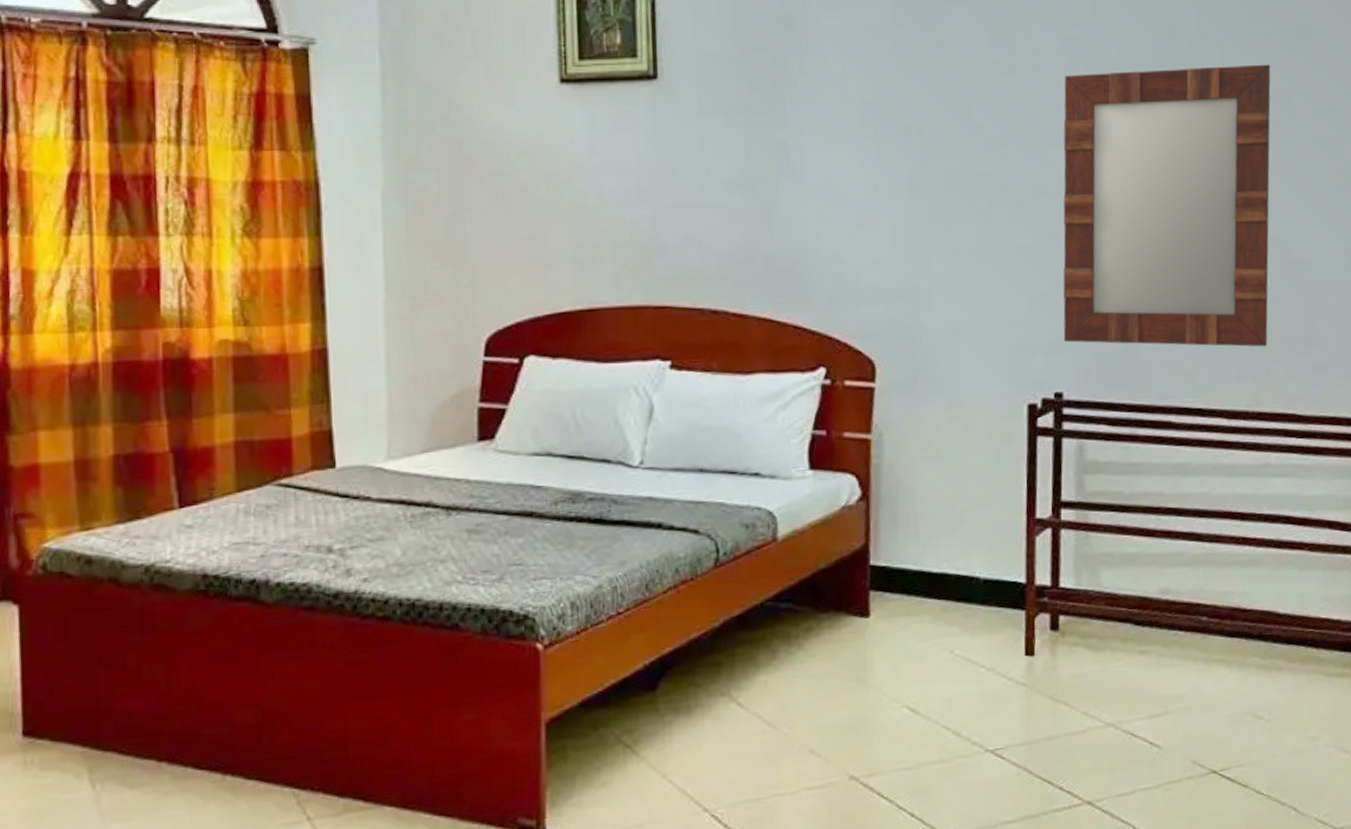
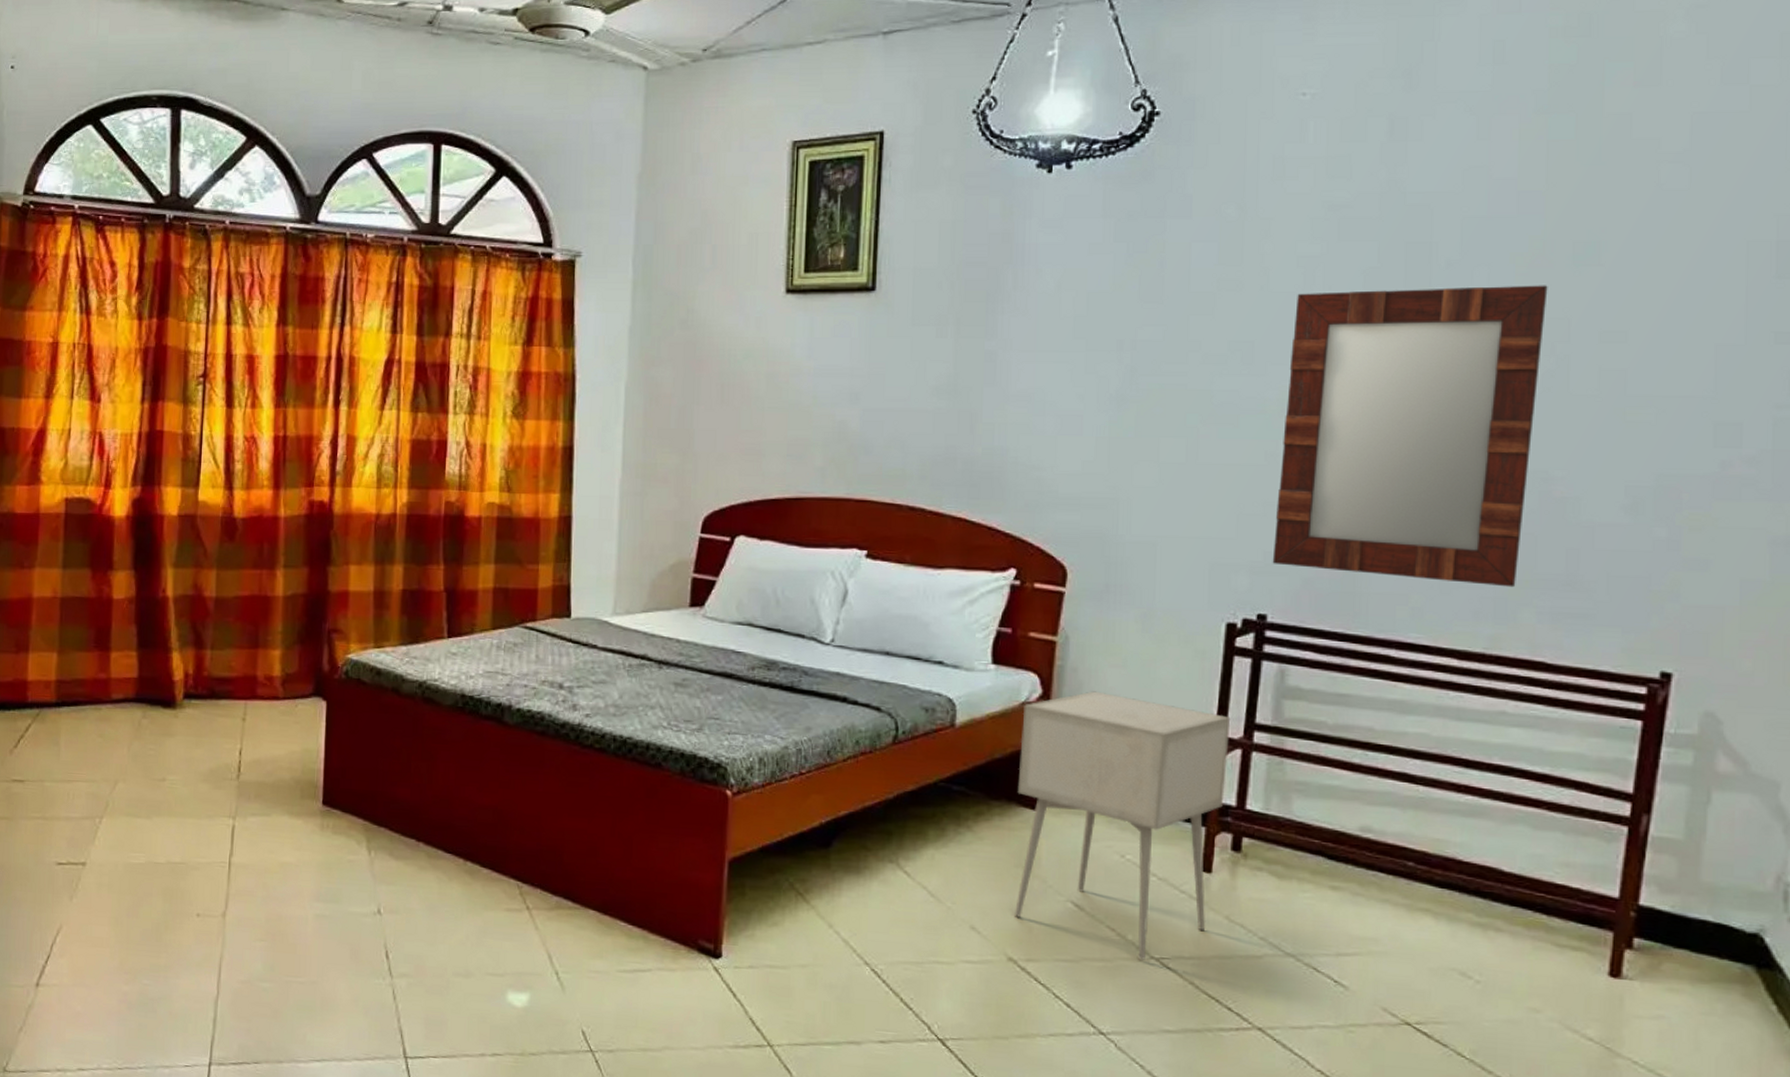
nightstand: none [844,486,1040,755] -> present [1015,691,1231,960]

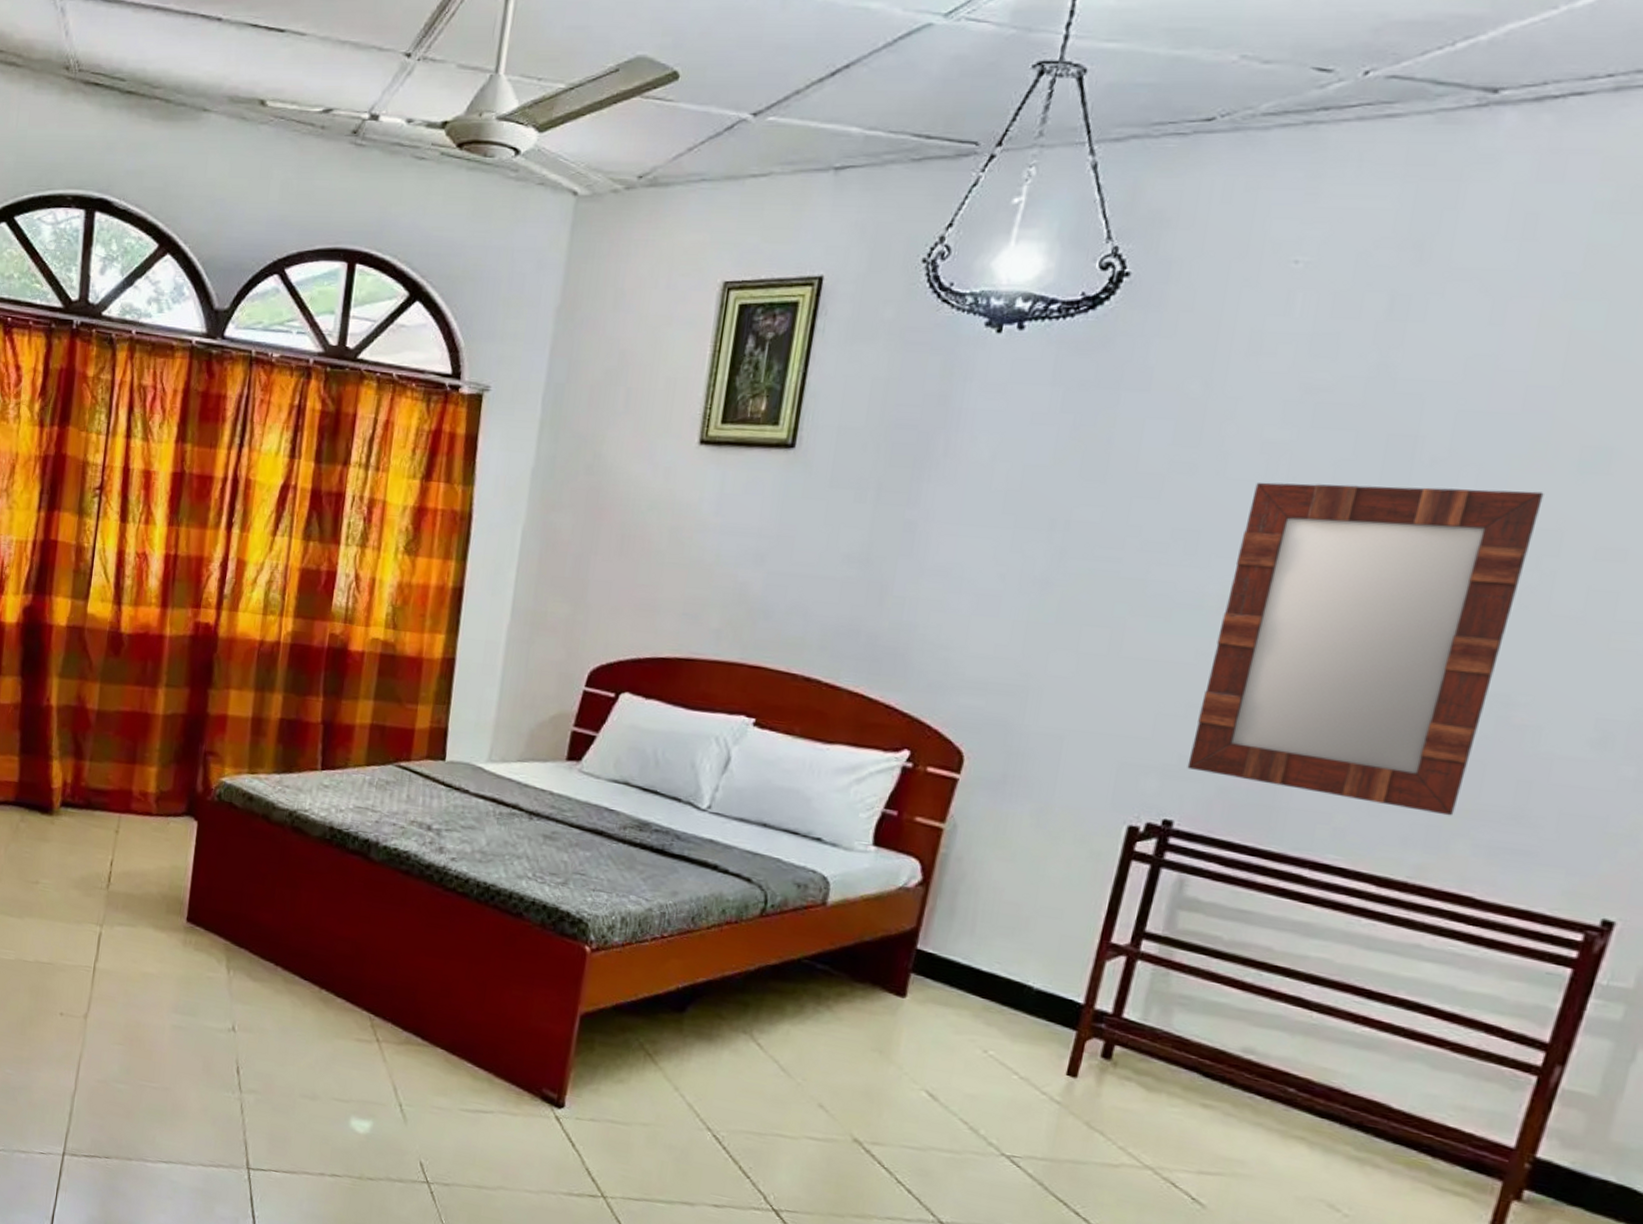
nightstand: present [1015,691,1231,960] -> none [865,882,1120,1156]

